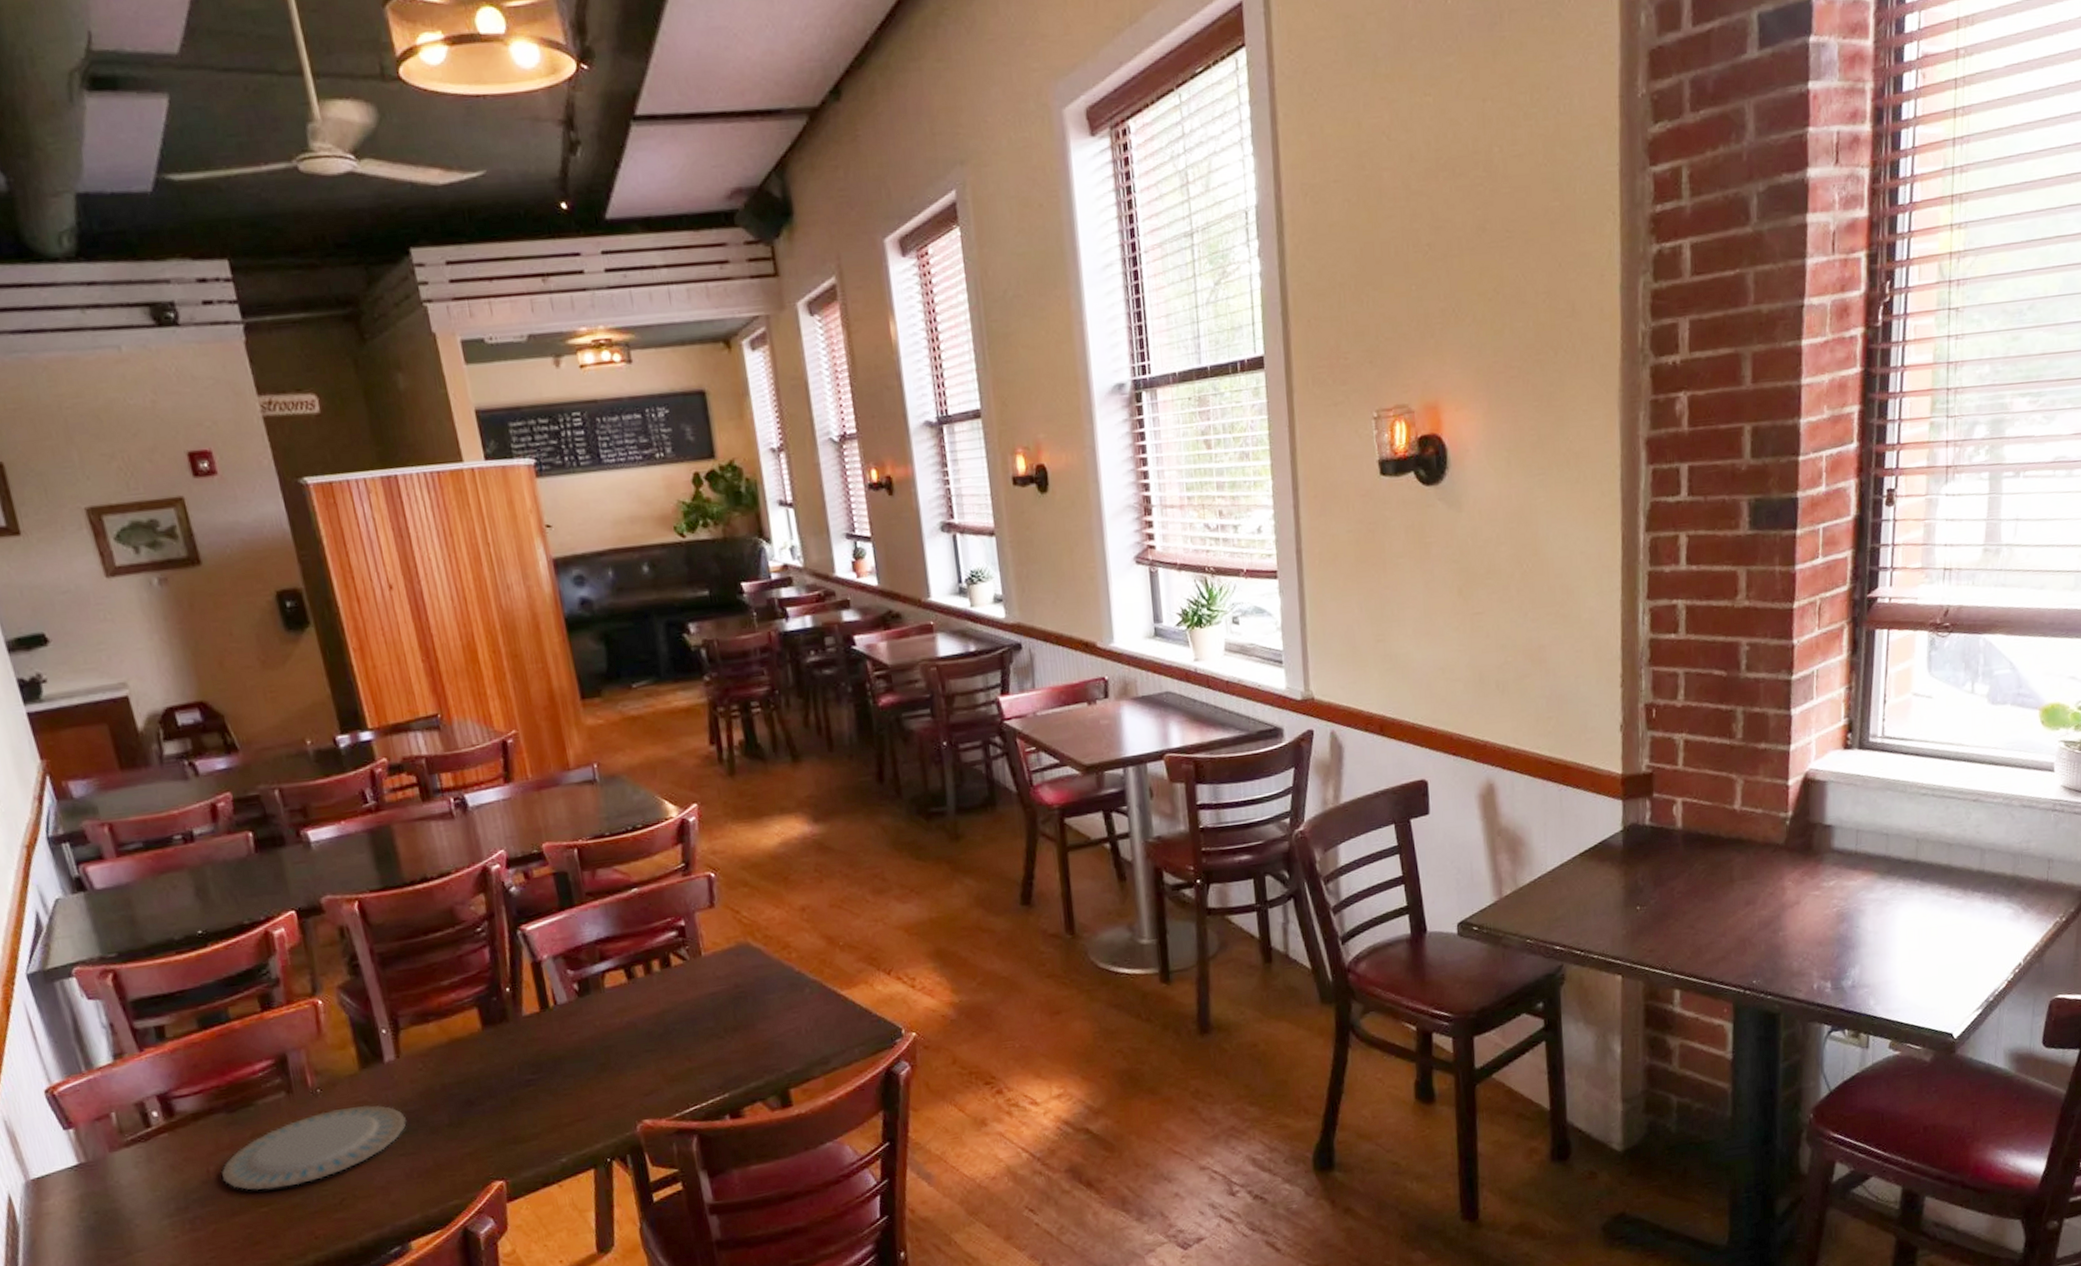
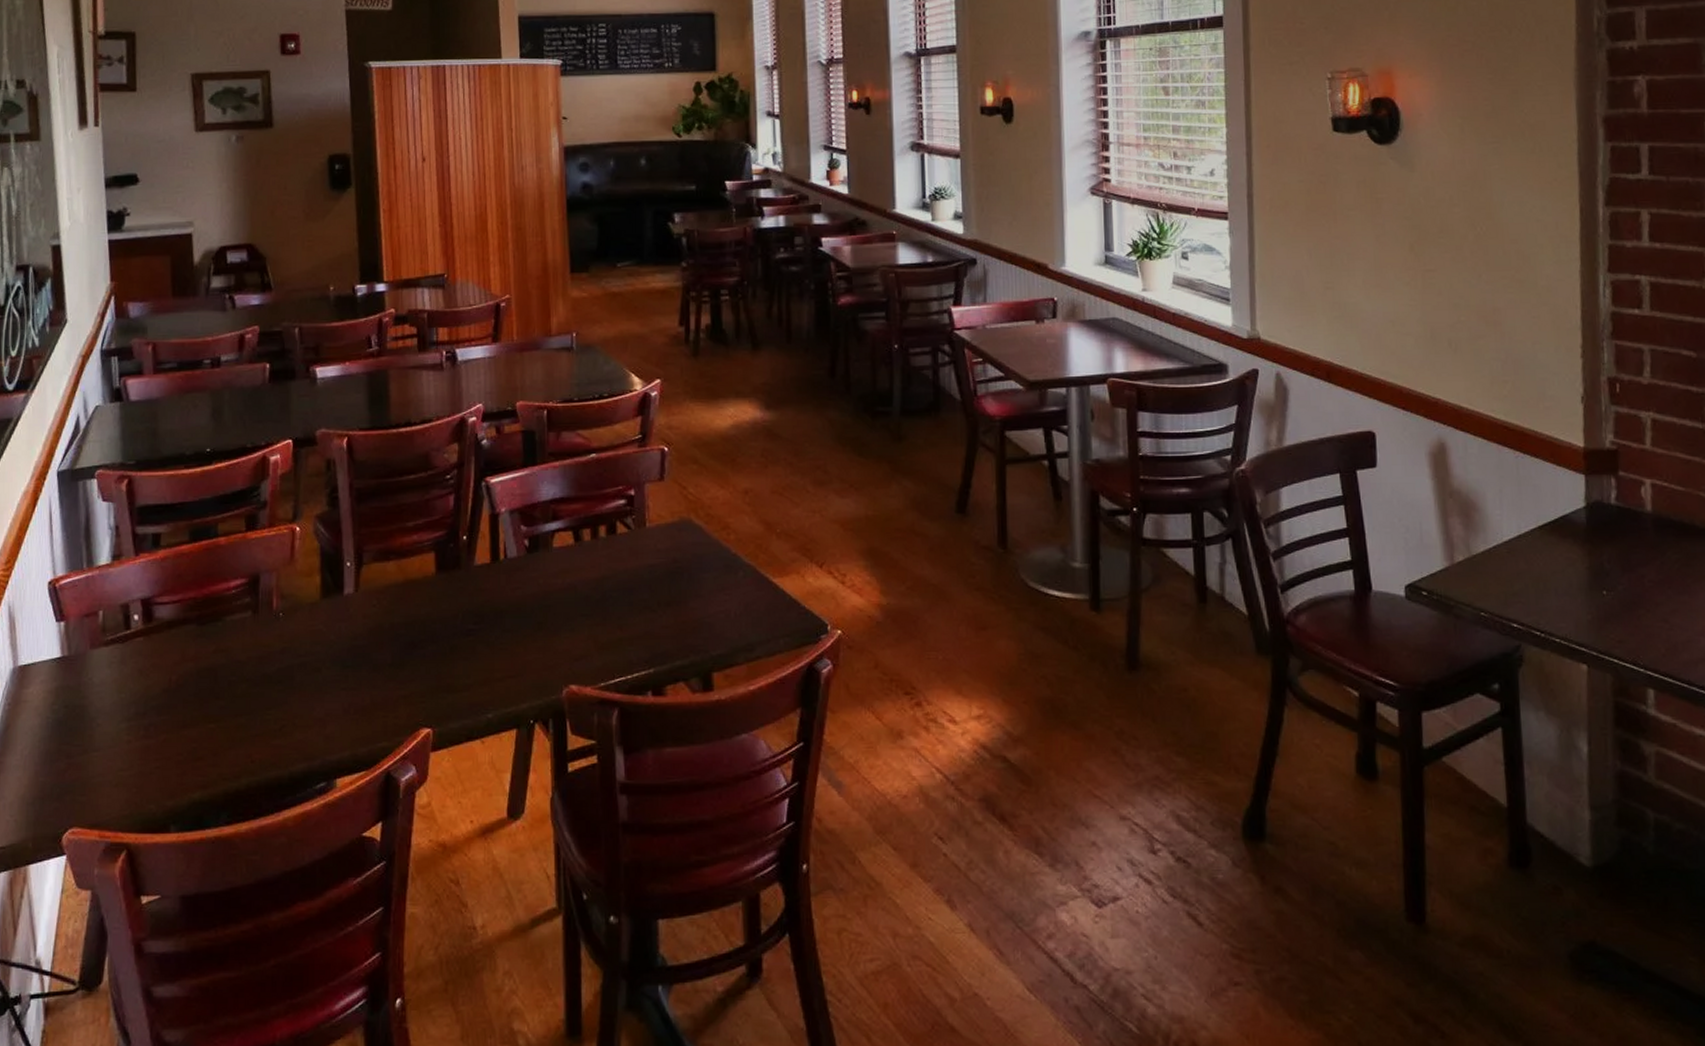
plate: present [222,1105,406,1190] -> none [182,635,353,706]

